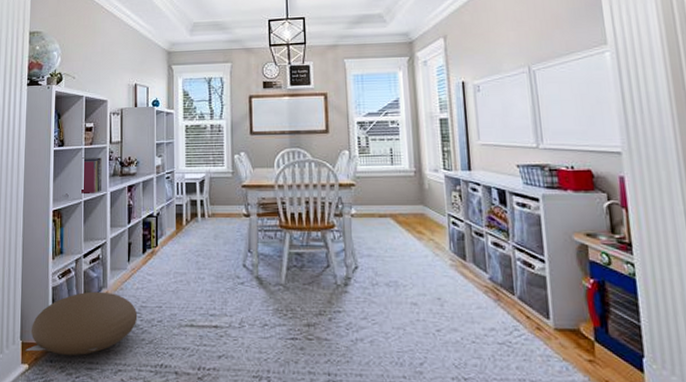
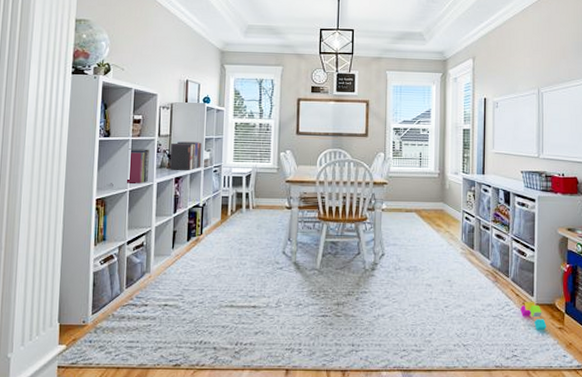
pouf: present [25,291,138,355] -> none [63,276,180,335]
books: none [121,147,152,179] -> present [169,141,201,171]
toy blocks: none [533,326,572,364] -> present [520,302,547,331]

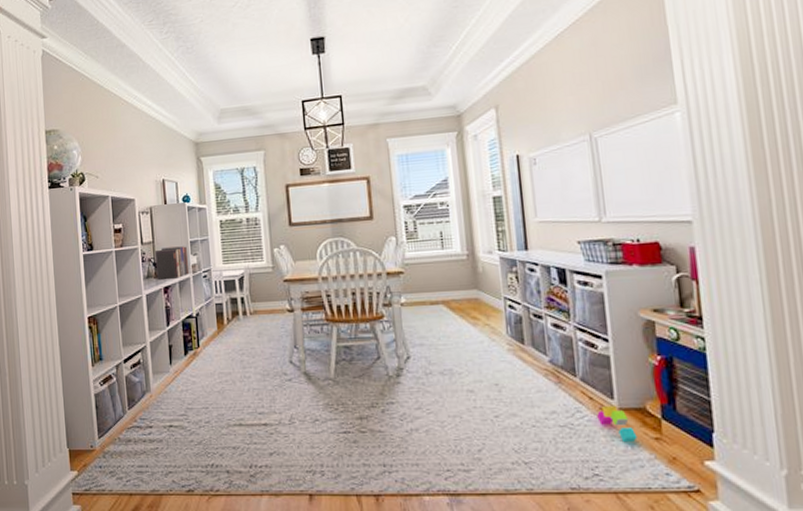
books: present [127,148,150,184] -> none [113,259,138,298]

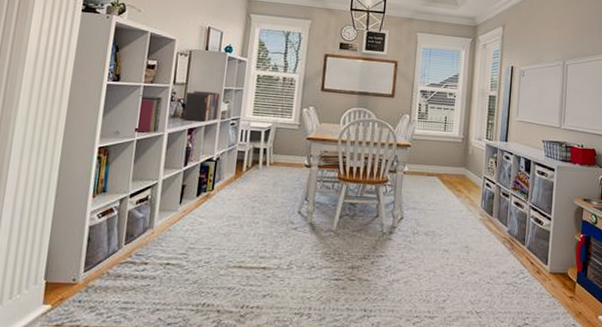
books: none [113,259,138,298] -> present [135,95,162,133]
toy blocks: present [597,406,638,443] -> none [534,270,559,300]

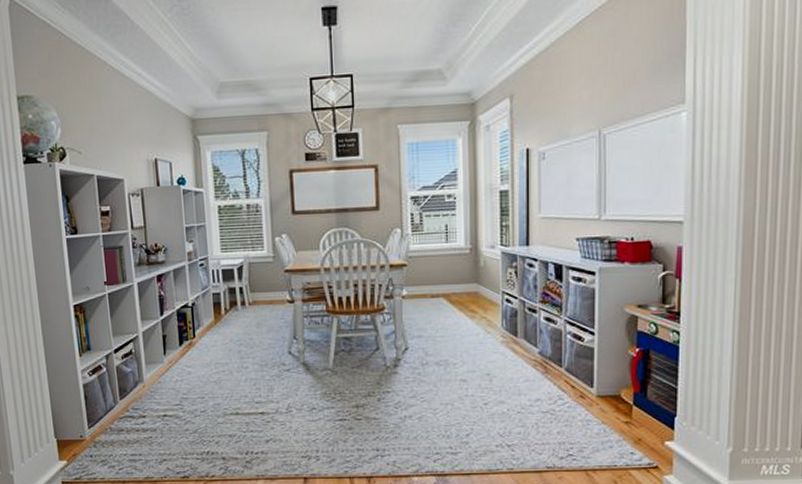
books: present [183,91,220,123] -> none [146,232,184,268]

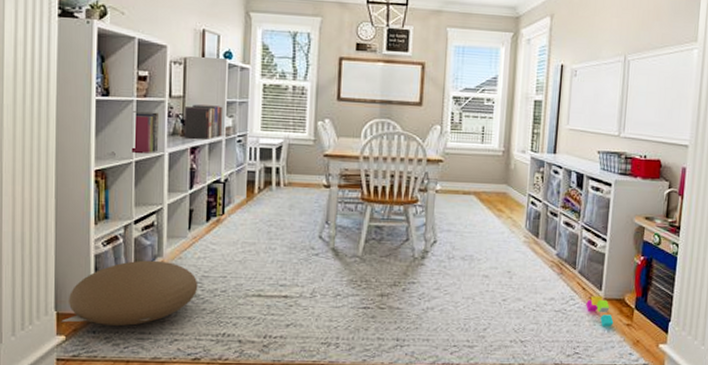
pouf: none [61,386,179,449] -> present [61,260,198,326]
books: none [146,232,184,268] -> present [183,104,222,141]
toy blocks: none [577,394,610,427] -> present [586,296,614,327]

